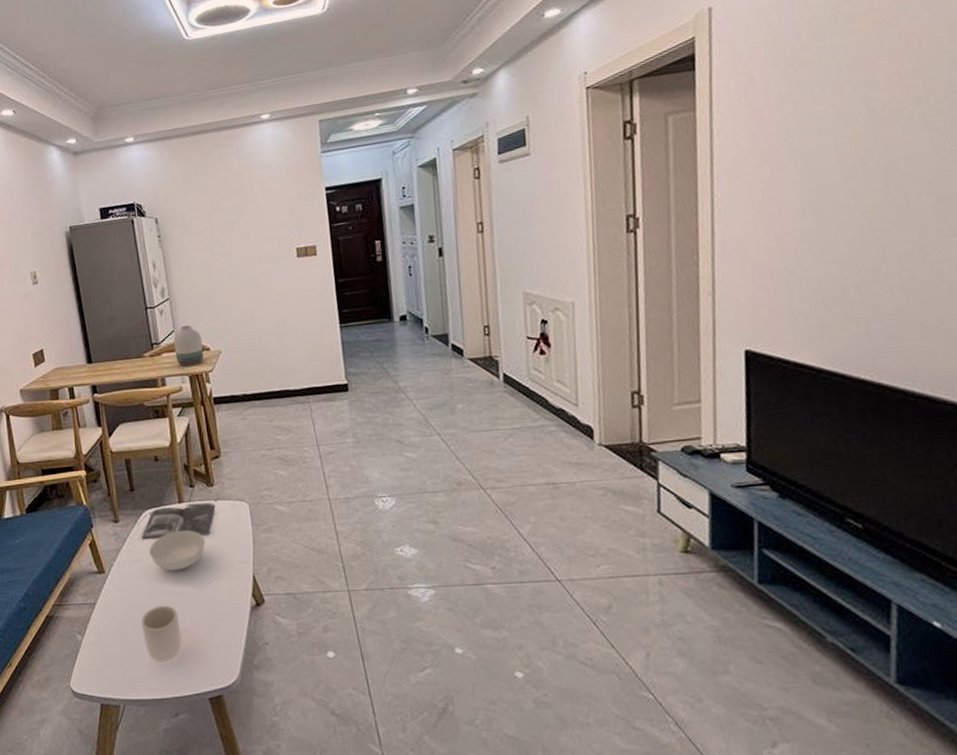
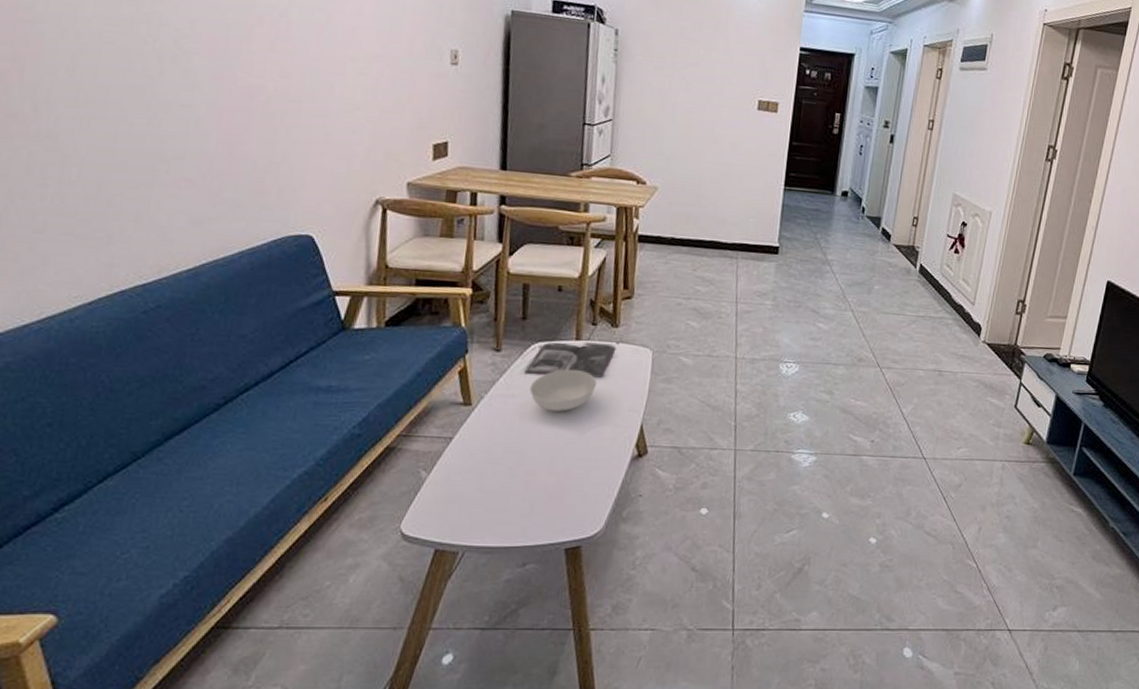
mug: present [141,605,183,663] -> none [503,447,549,508]
vase: present [173,325,204,367] -> none [606,152,640,197]

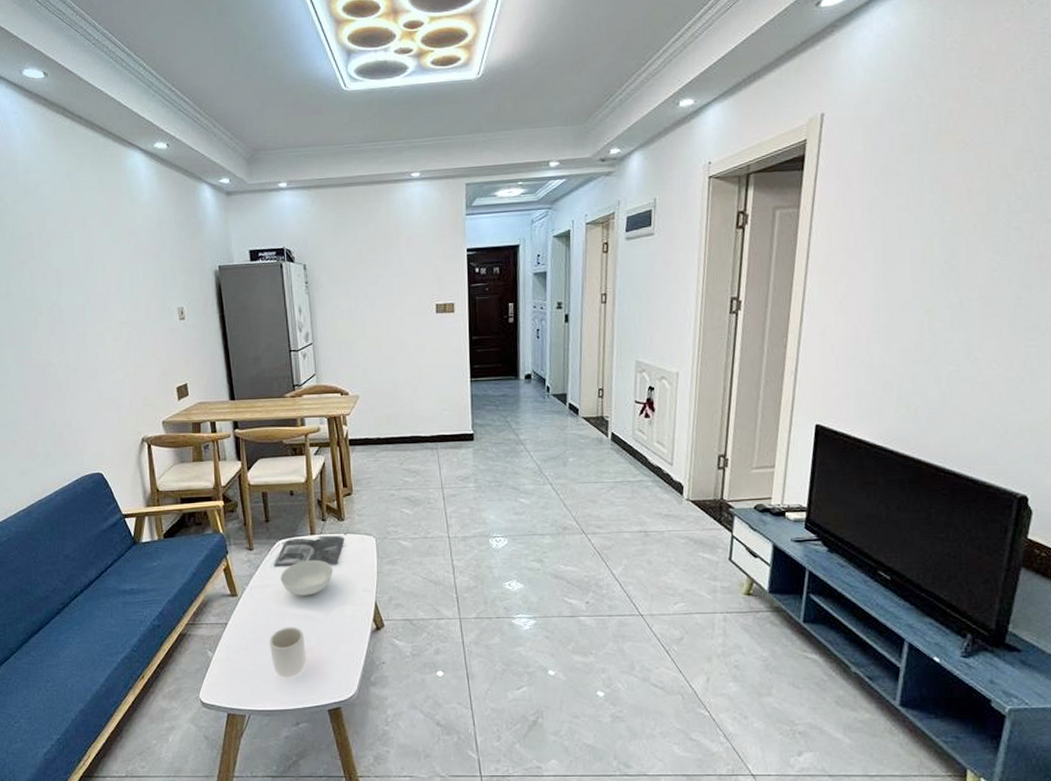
mug: none [503,447,549,508] -> present [270,627,307,678]

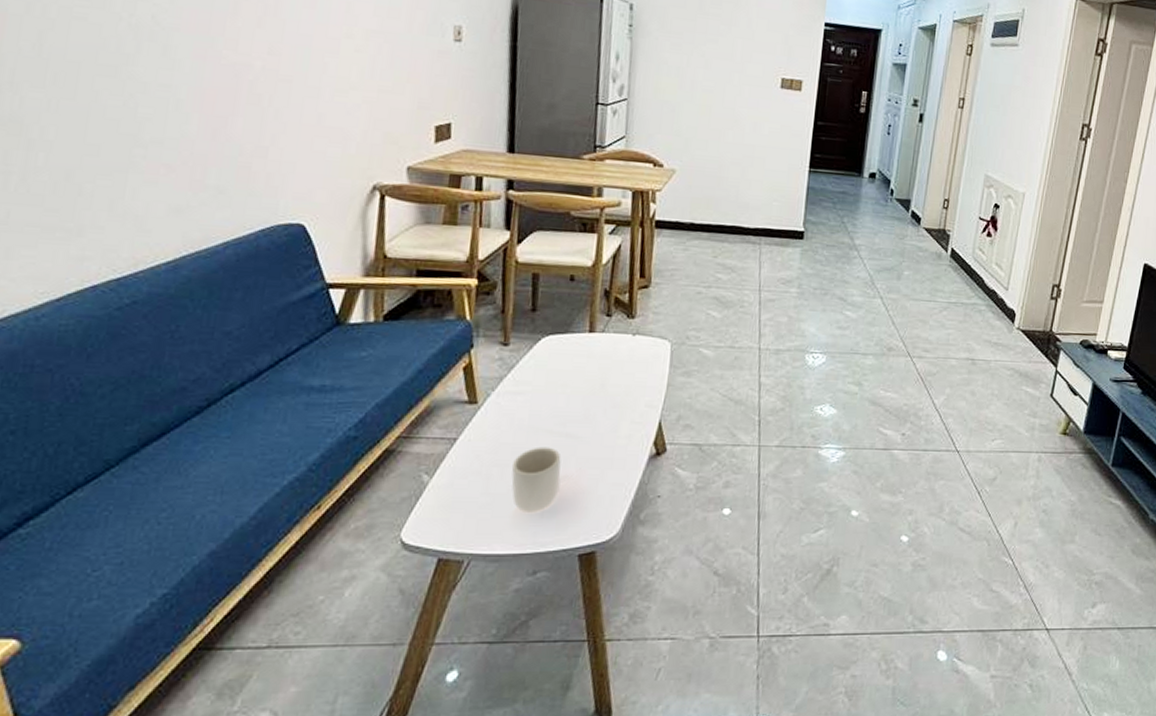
magazine: present [274,536,345,567] -> none [534,335,633,372]
bowl: present [280,559,333,596] -> none [540,363,612,409]

